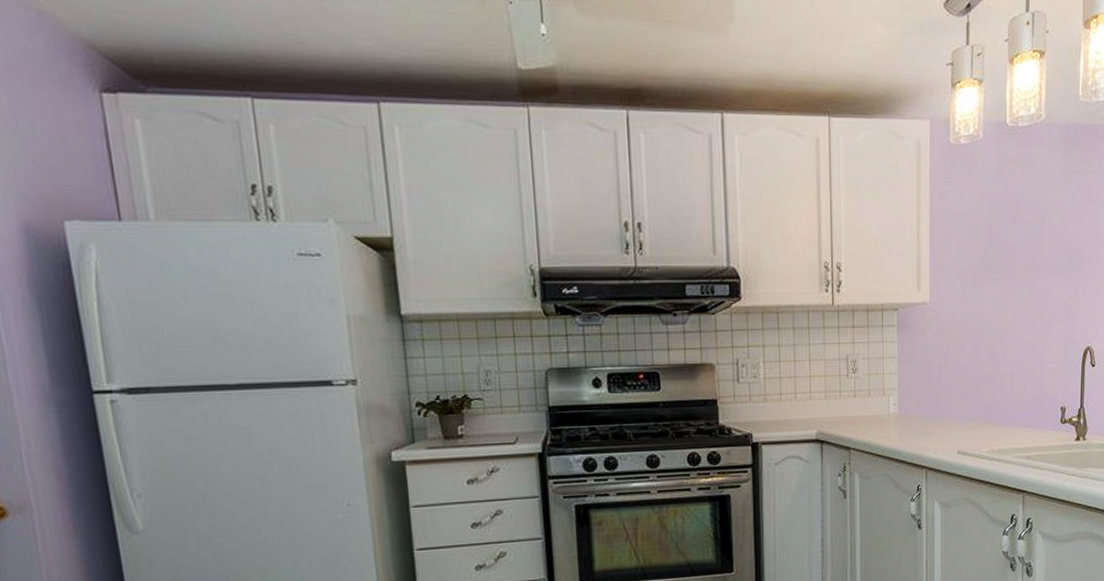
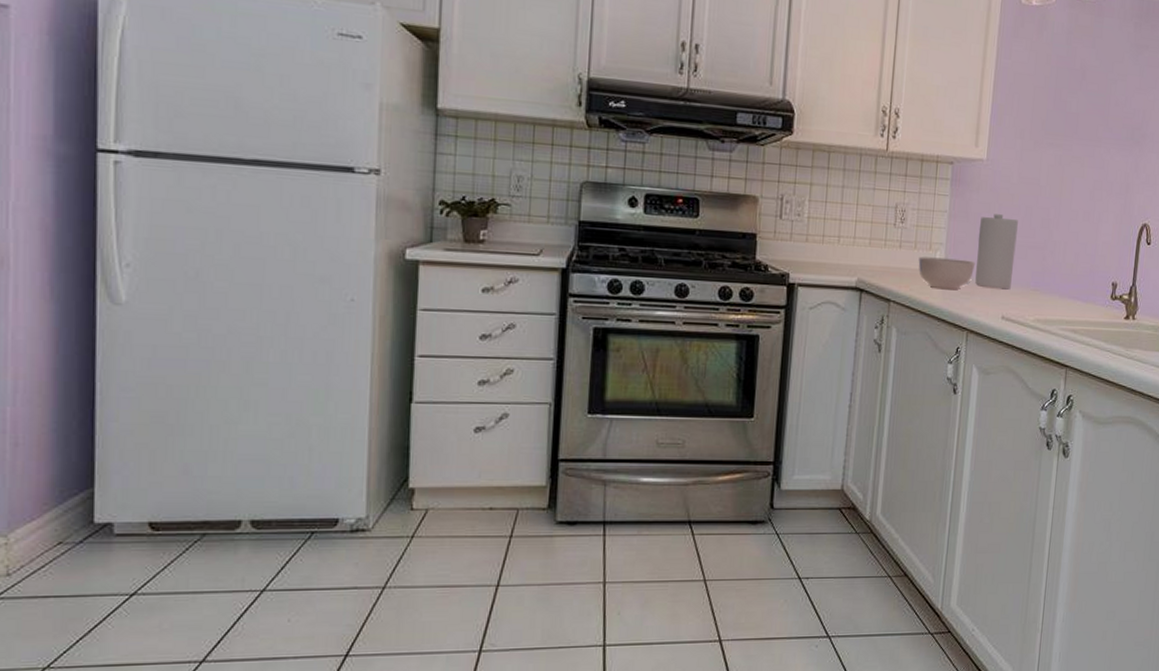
bowl: none [873,401,928,433] -> present [918,256,976,291]
paper towel holder: none [928,354,965,427] -> present [975,214,1018,290]

